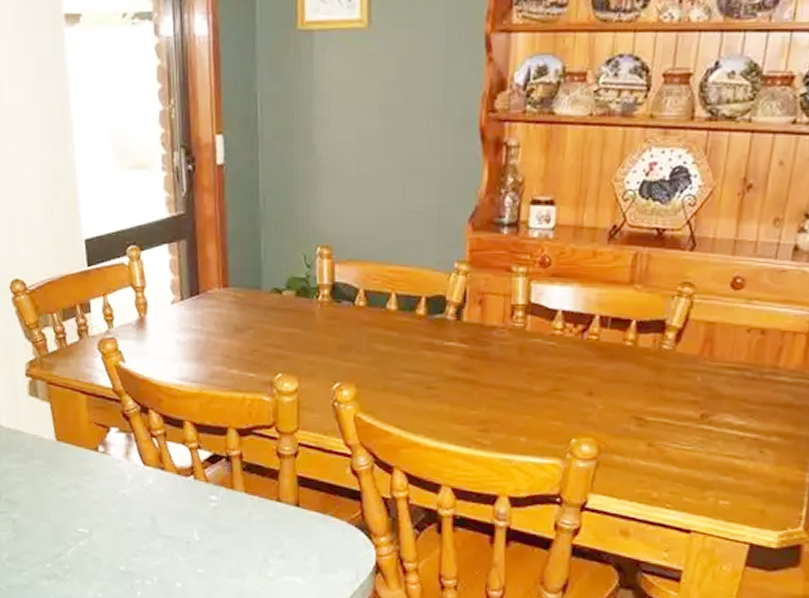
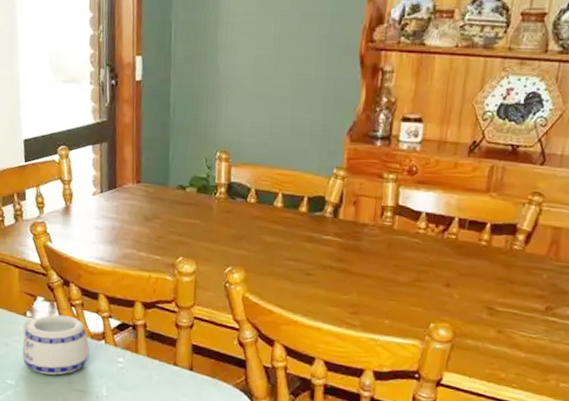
mug: none [94,448,176,520] -> present [22,314,89,375]

